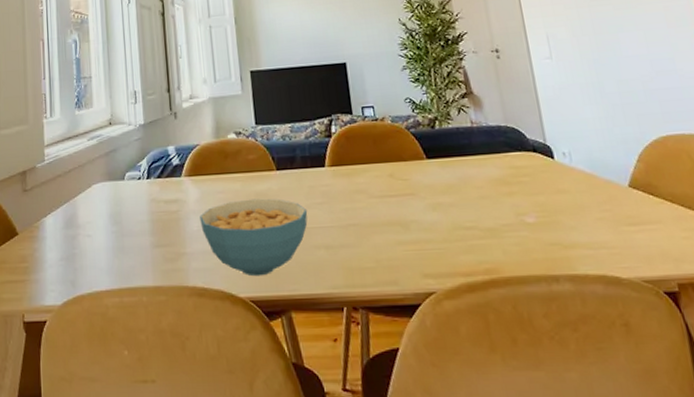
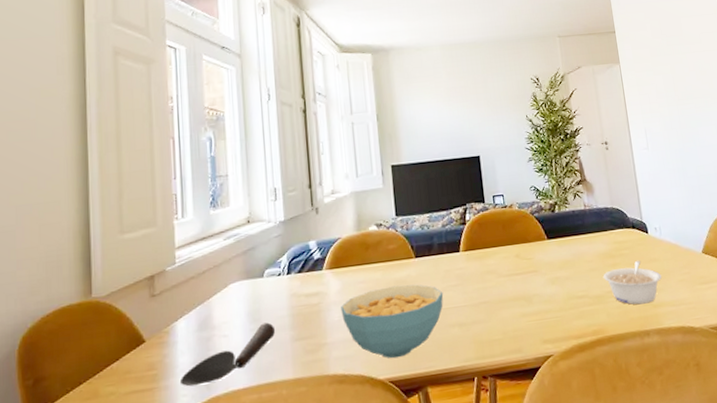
spoon: none [48,226,136,283] -> present [179,322,276,387]
legume: none [496,190,574,243] -> present [603,260,662,305]

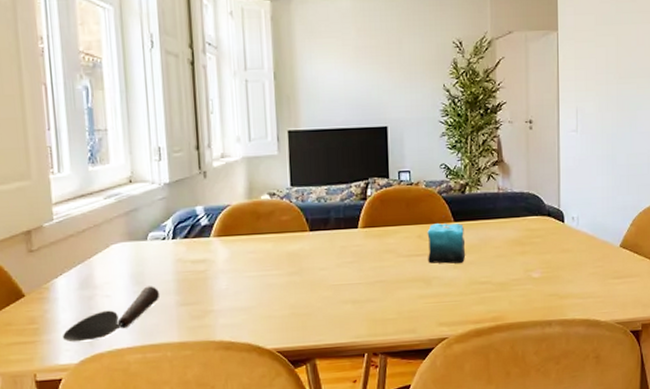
cereal bowl: present [341,284,444,359] -> none [229,258,338,330]
candle: none [524,234,562,281] -> present [427,215,466,264]
legume: present [603,260,662,305] -> none [509,249,572,295]

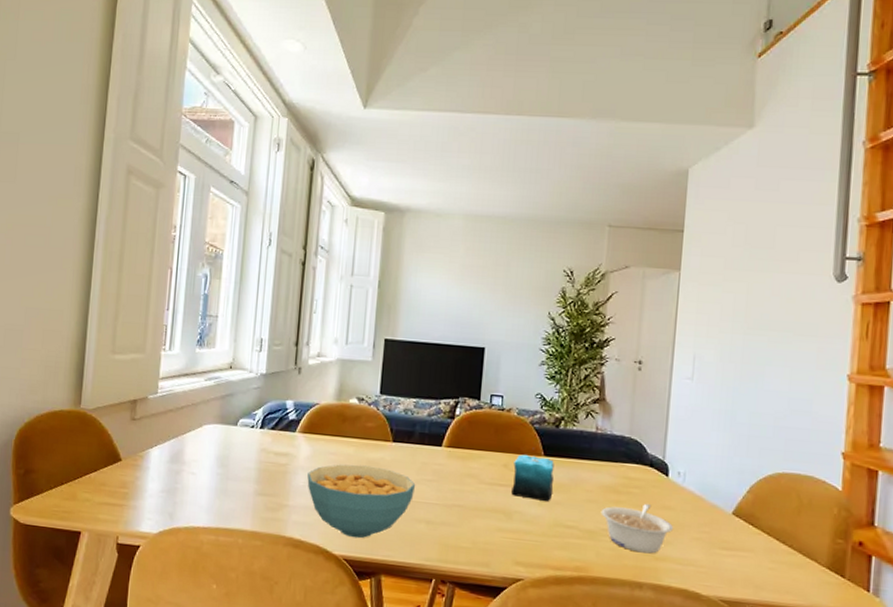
spoon: present [62,286,160,343] -> none [146,470,241,514]
cereal bowl: none [229,258,338,330] -> present [307,464,416,539]
legume: none [509,249,572,295] -> present [600,503,673,554]

